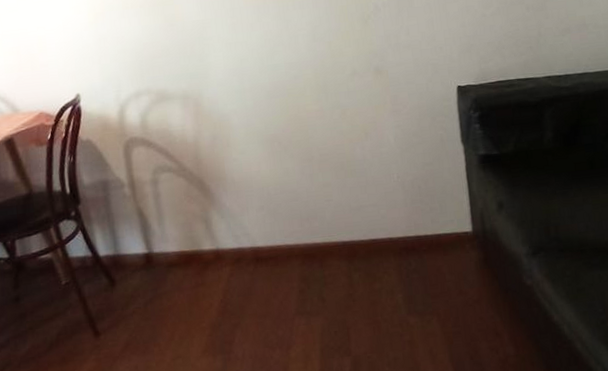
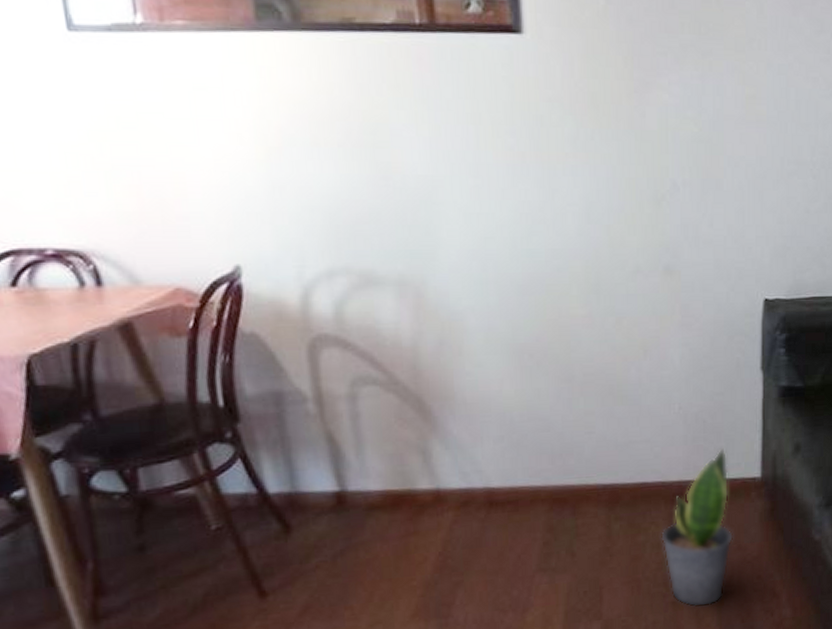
potted plant: none [393,208,455,346] -> present [661,448,734,607]

